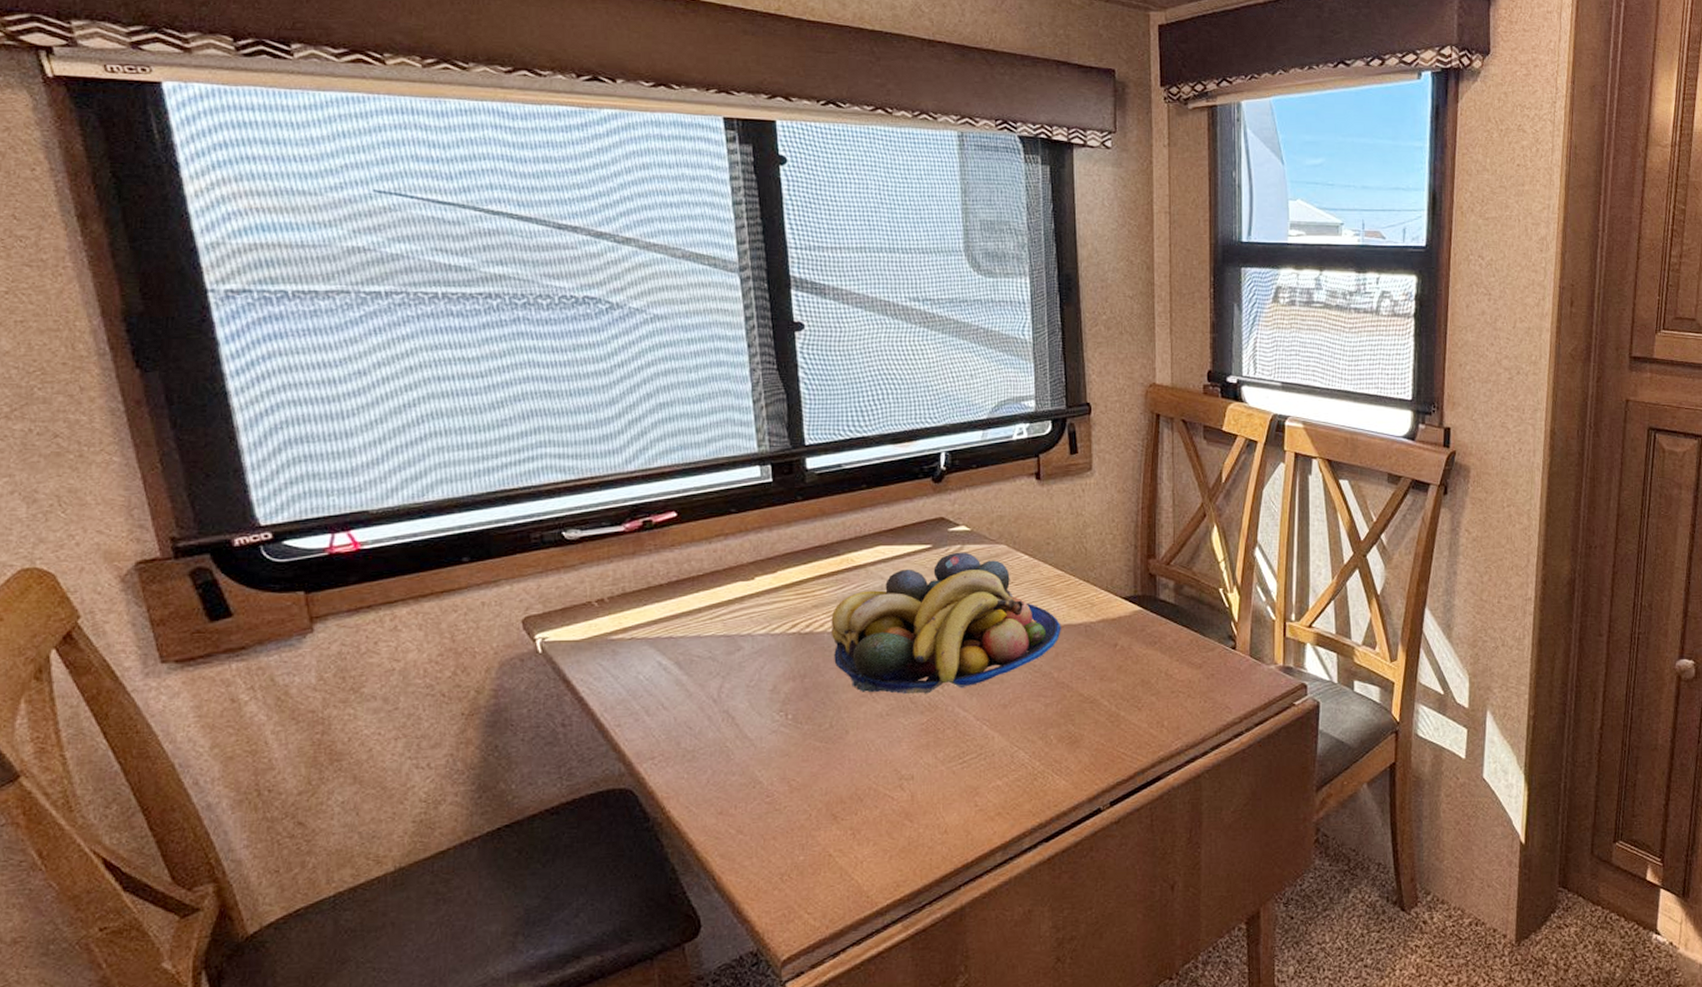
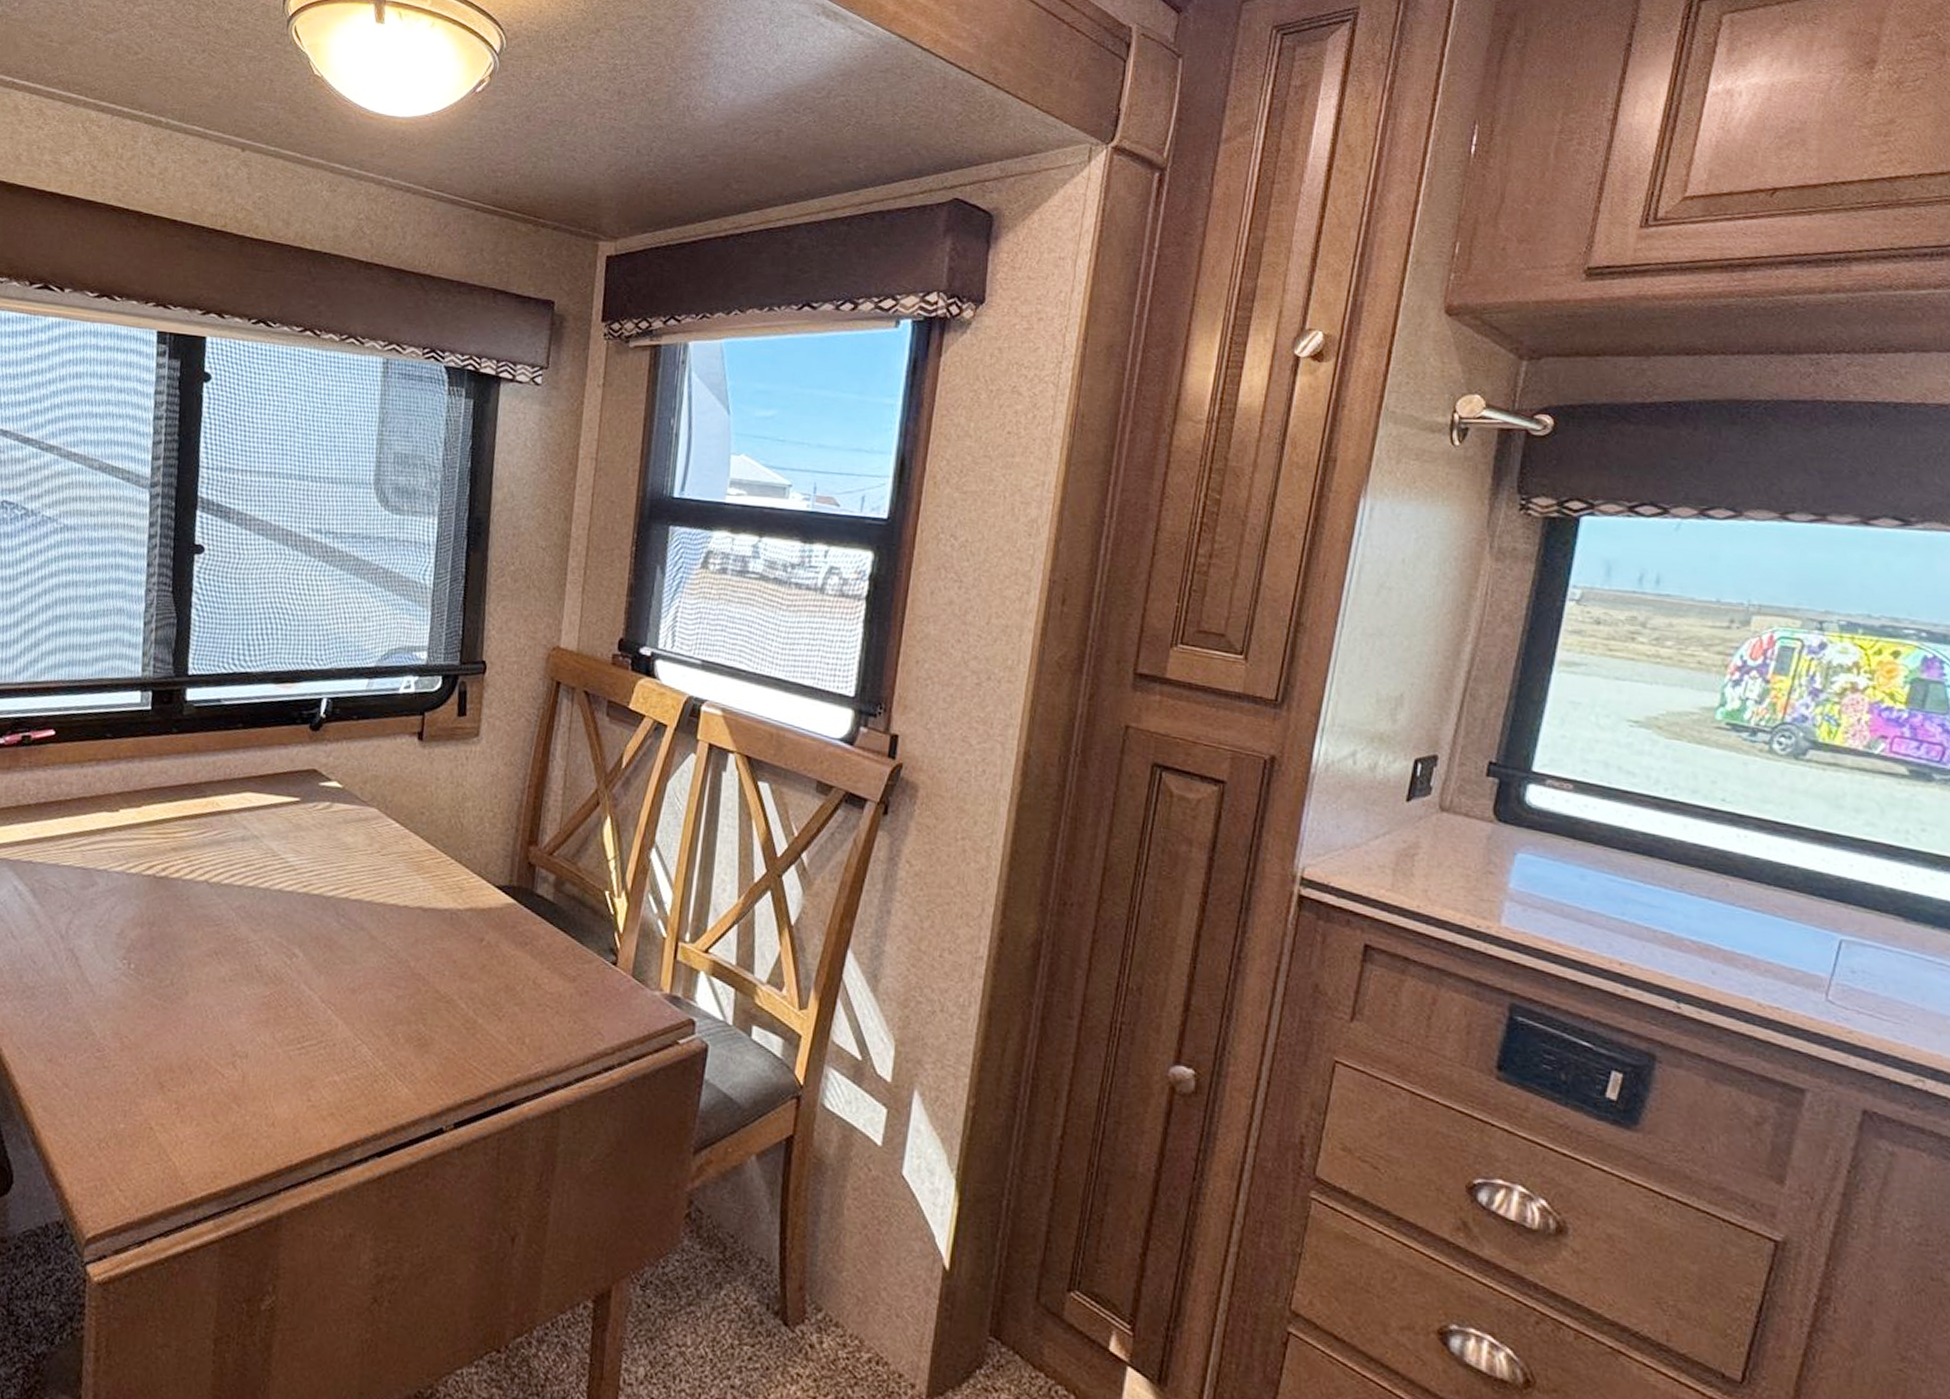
fruit bowl: present [830,552,1061,695] -> none [184,809,425,964]

